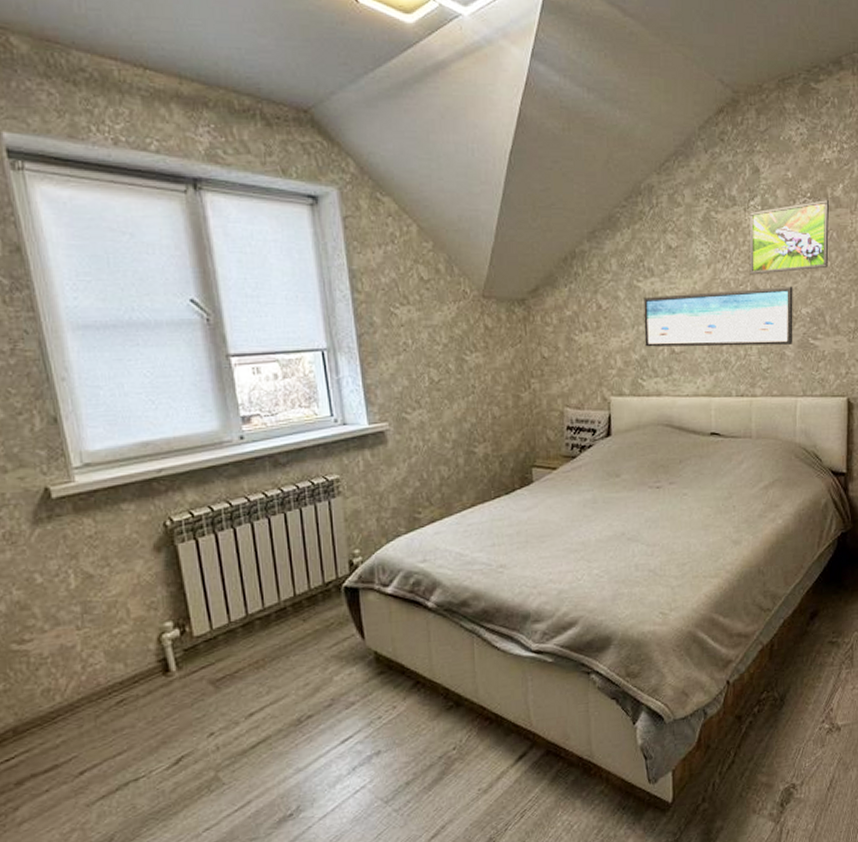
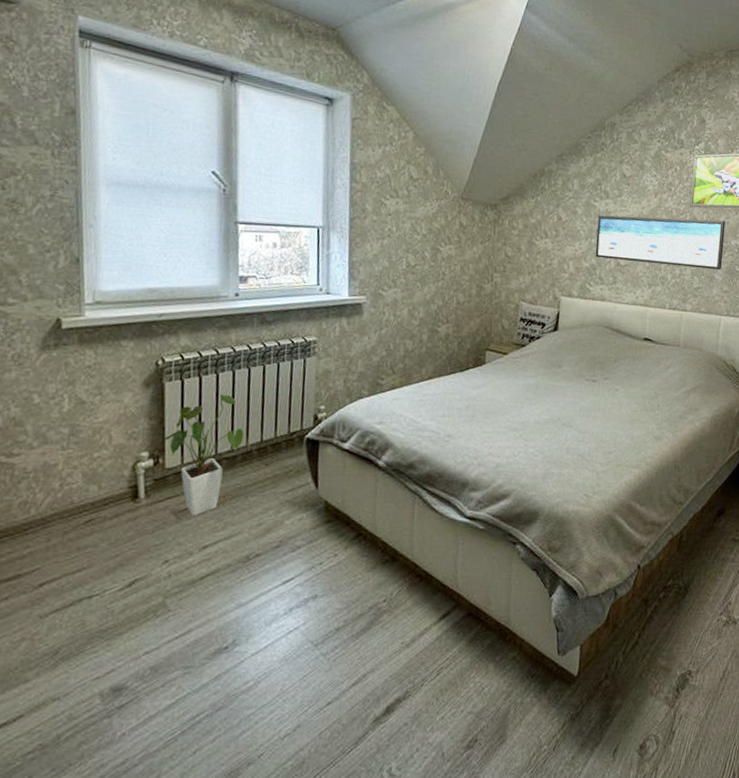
house plant: none [188,549,275,683] -> present [165,394,244,515]

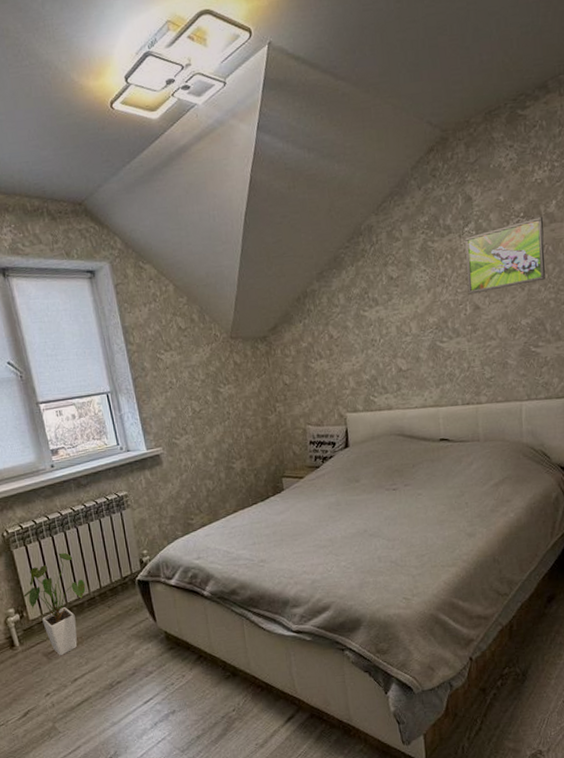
wall art: present [595,215,725,270] -> none [370,300,515,368]

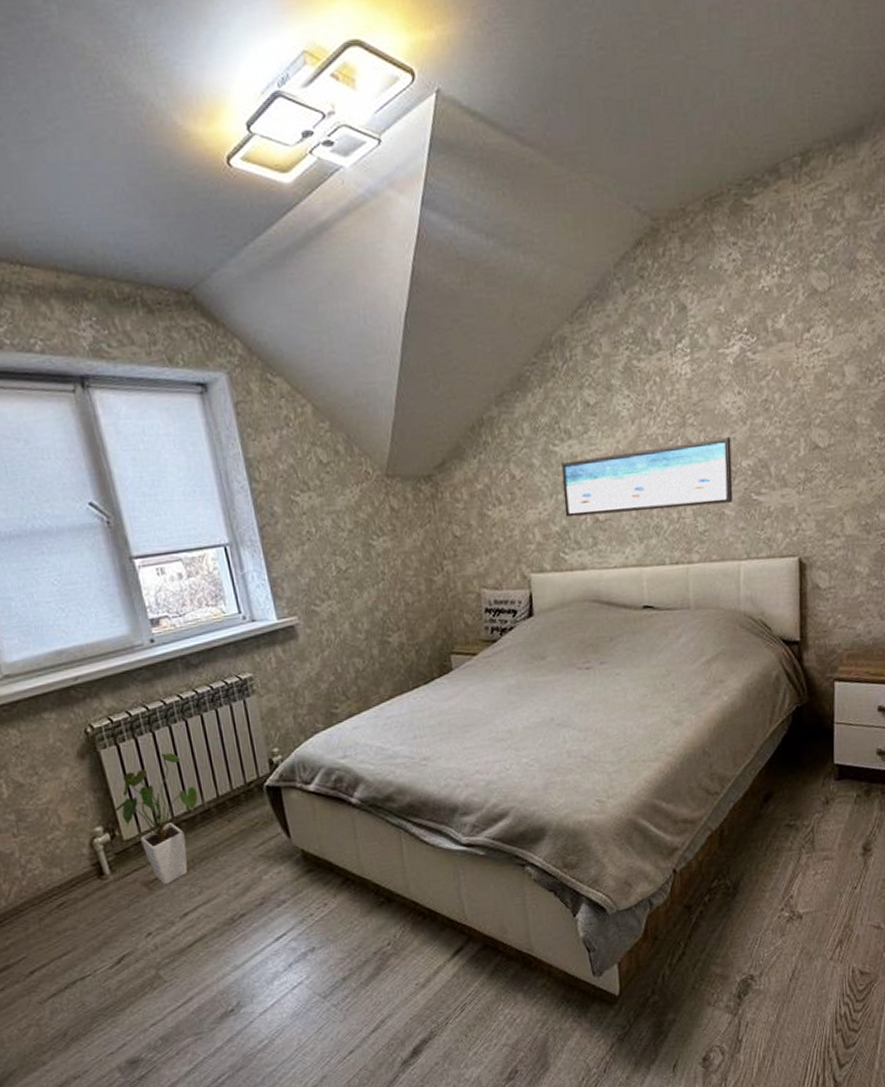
wall art: none [370,300,515,368] -> present [561,436,733,517]
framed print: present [465,216,545,294] -> none [677,333,771,428]

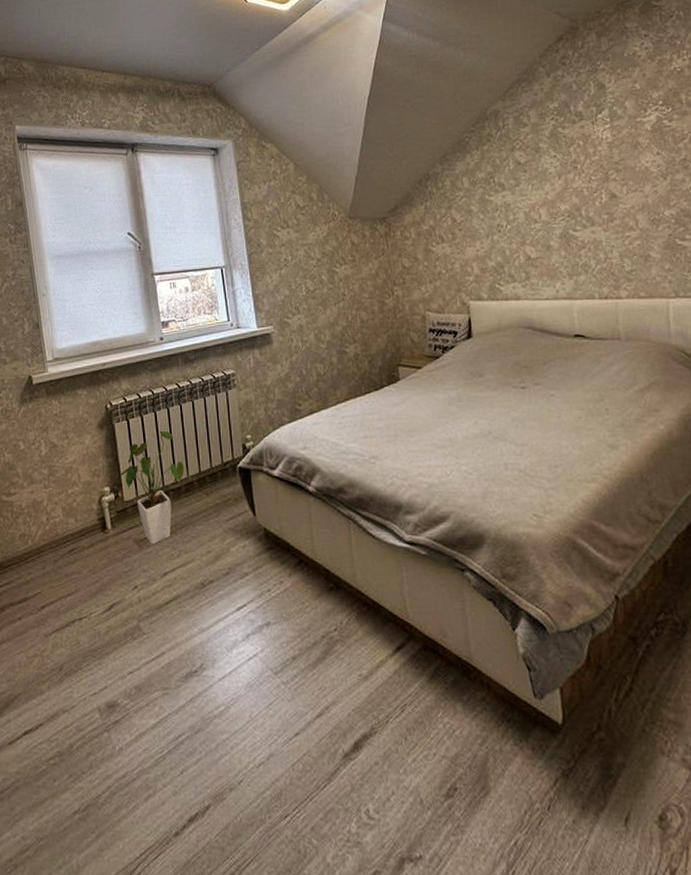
wall art: present [561,436,733,517] -> none [496,189,658,255]

